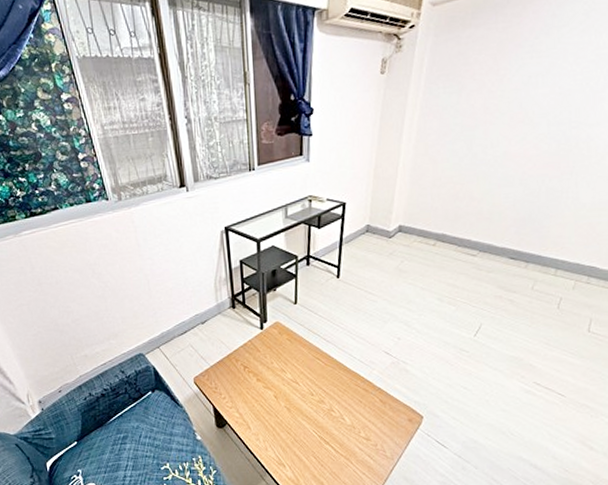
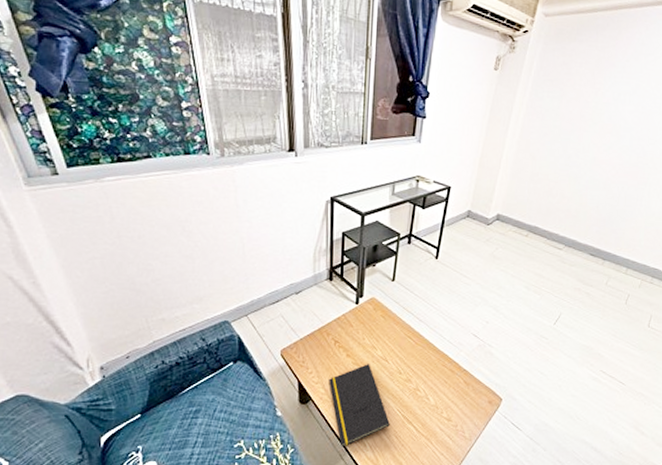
notepad: none [242,387,307,469] -> present [329,364,390,448]

